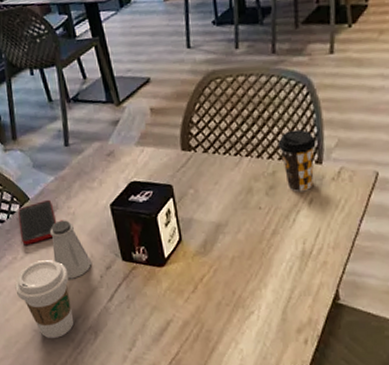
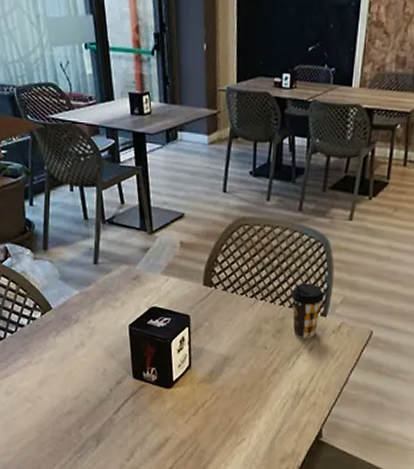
coffee cup: present [14,259,74,339] -> none [26,367,80,442]
cell phone: present [18,199,56,246] -> none [39,311,75,352]
saltshaker: present [50,220,92,279] -> none [67,333,104,389]

